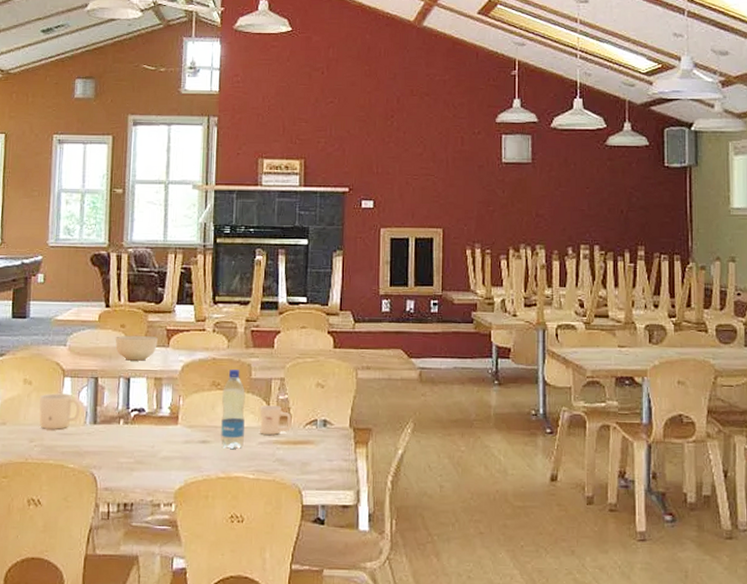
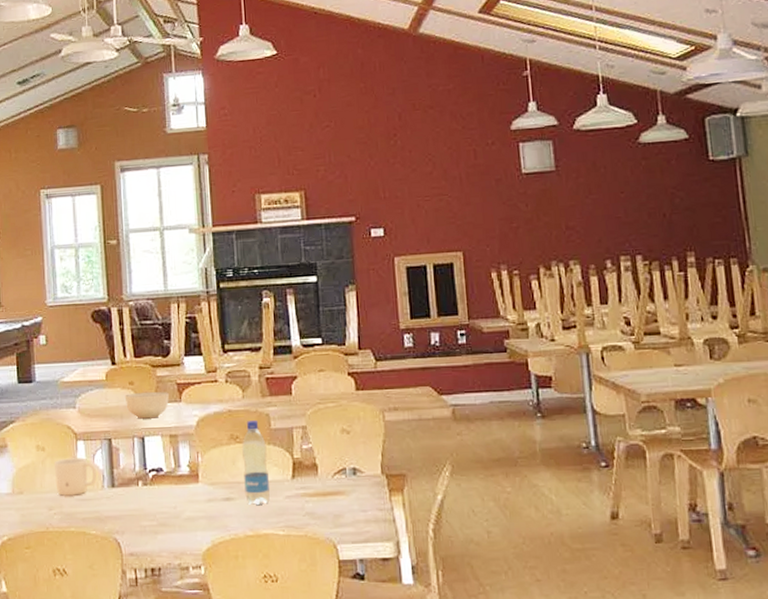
mug: present [259,404,292,435] -> none [283,455,319,488]

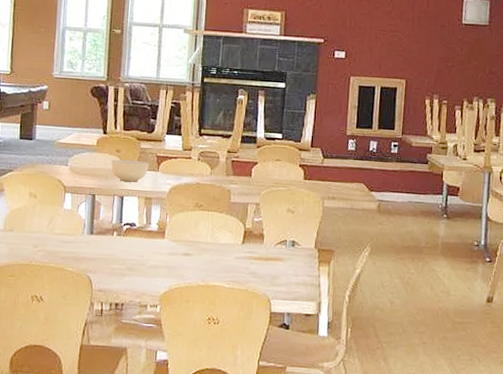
mug: present [53,456,98,496] -> none [42,206,80,238]
bottle: present [242,421,270,506] -> none [201,193,225,263]

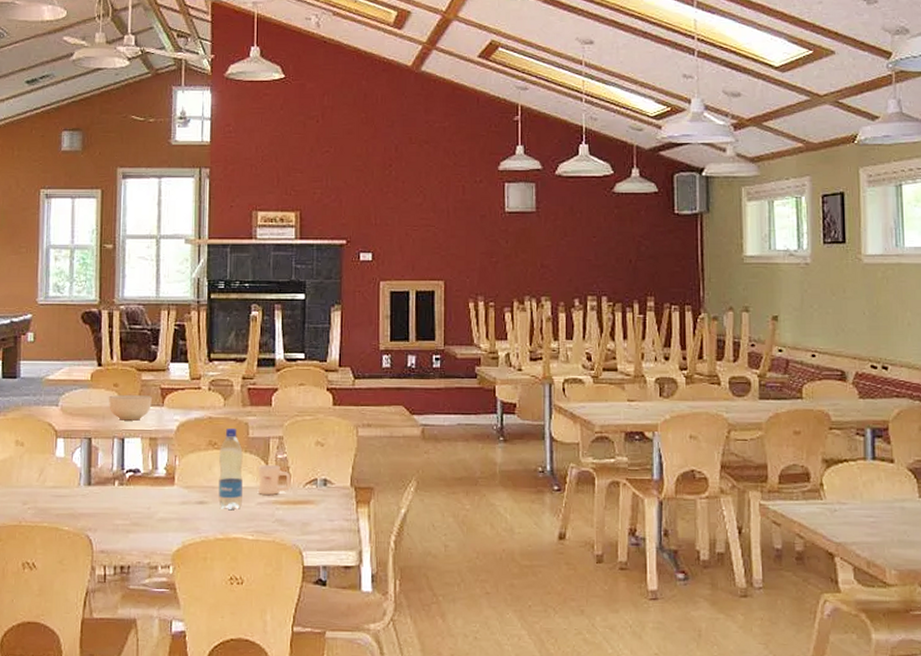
bottle: none [201,193,225,263] -> present [218,428,243,511]
mug: none [236,225,265,252] -> present [258,464,291,495]

